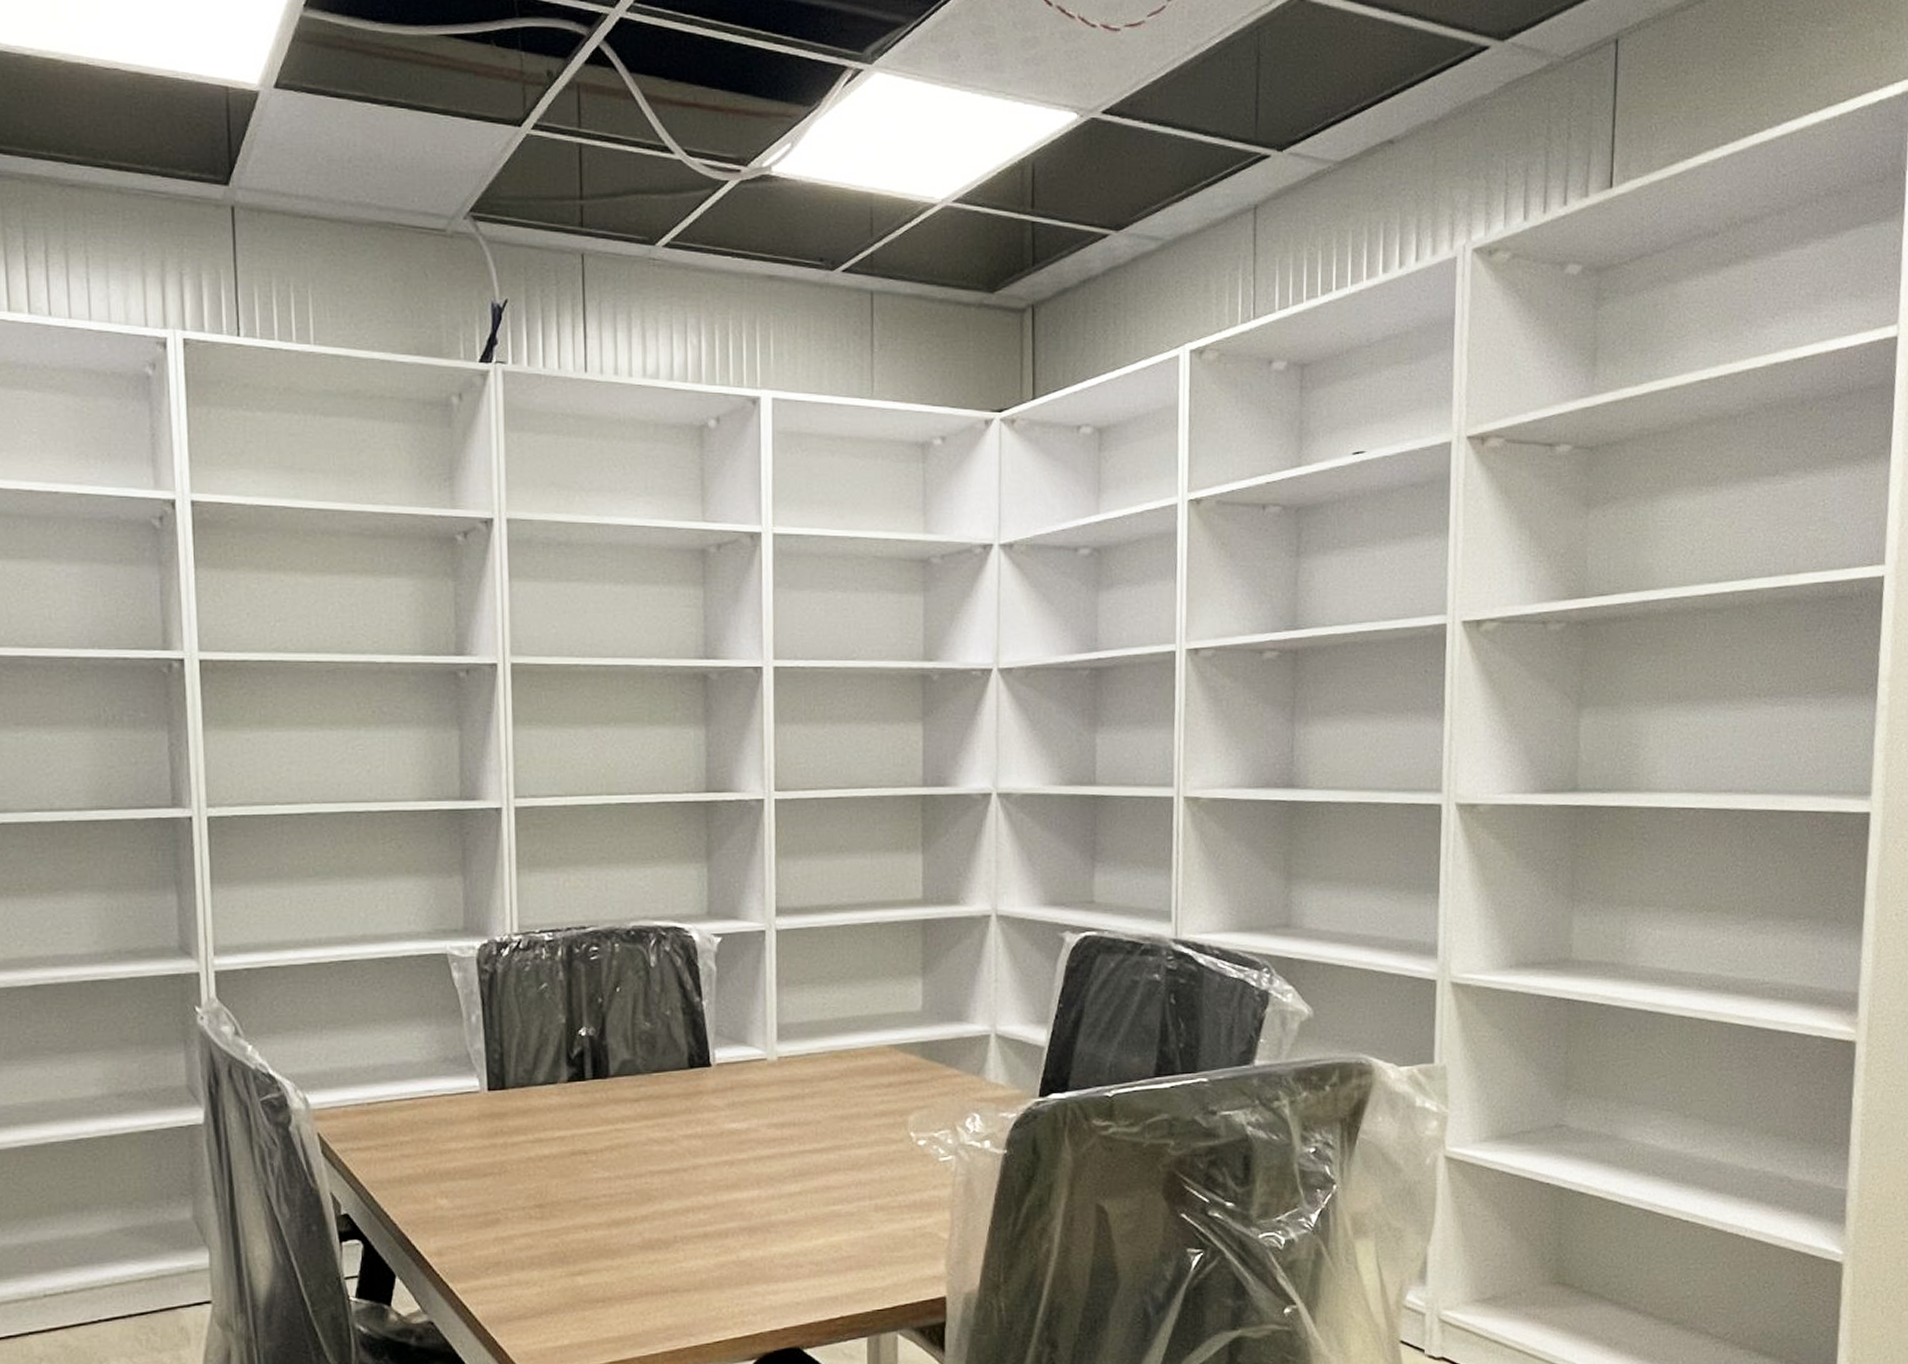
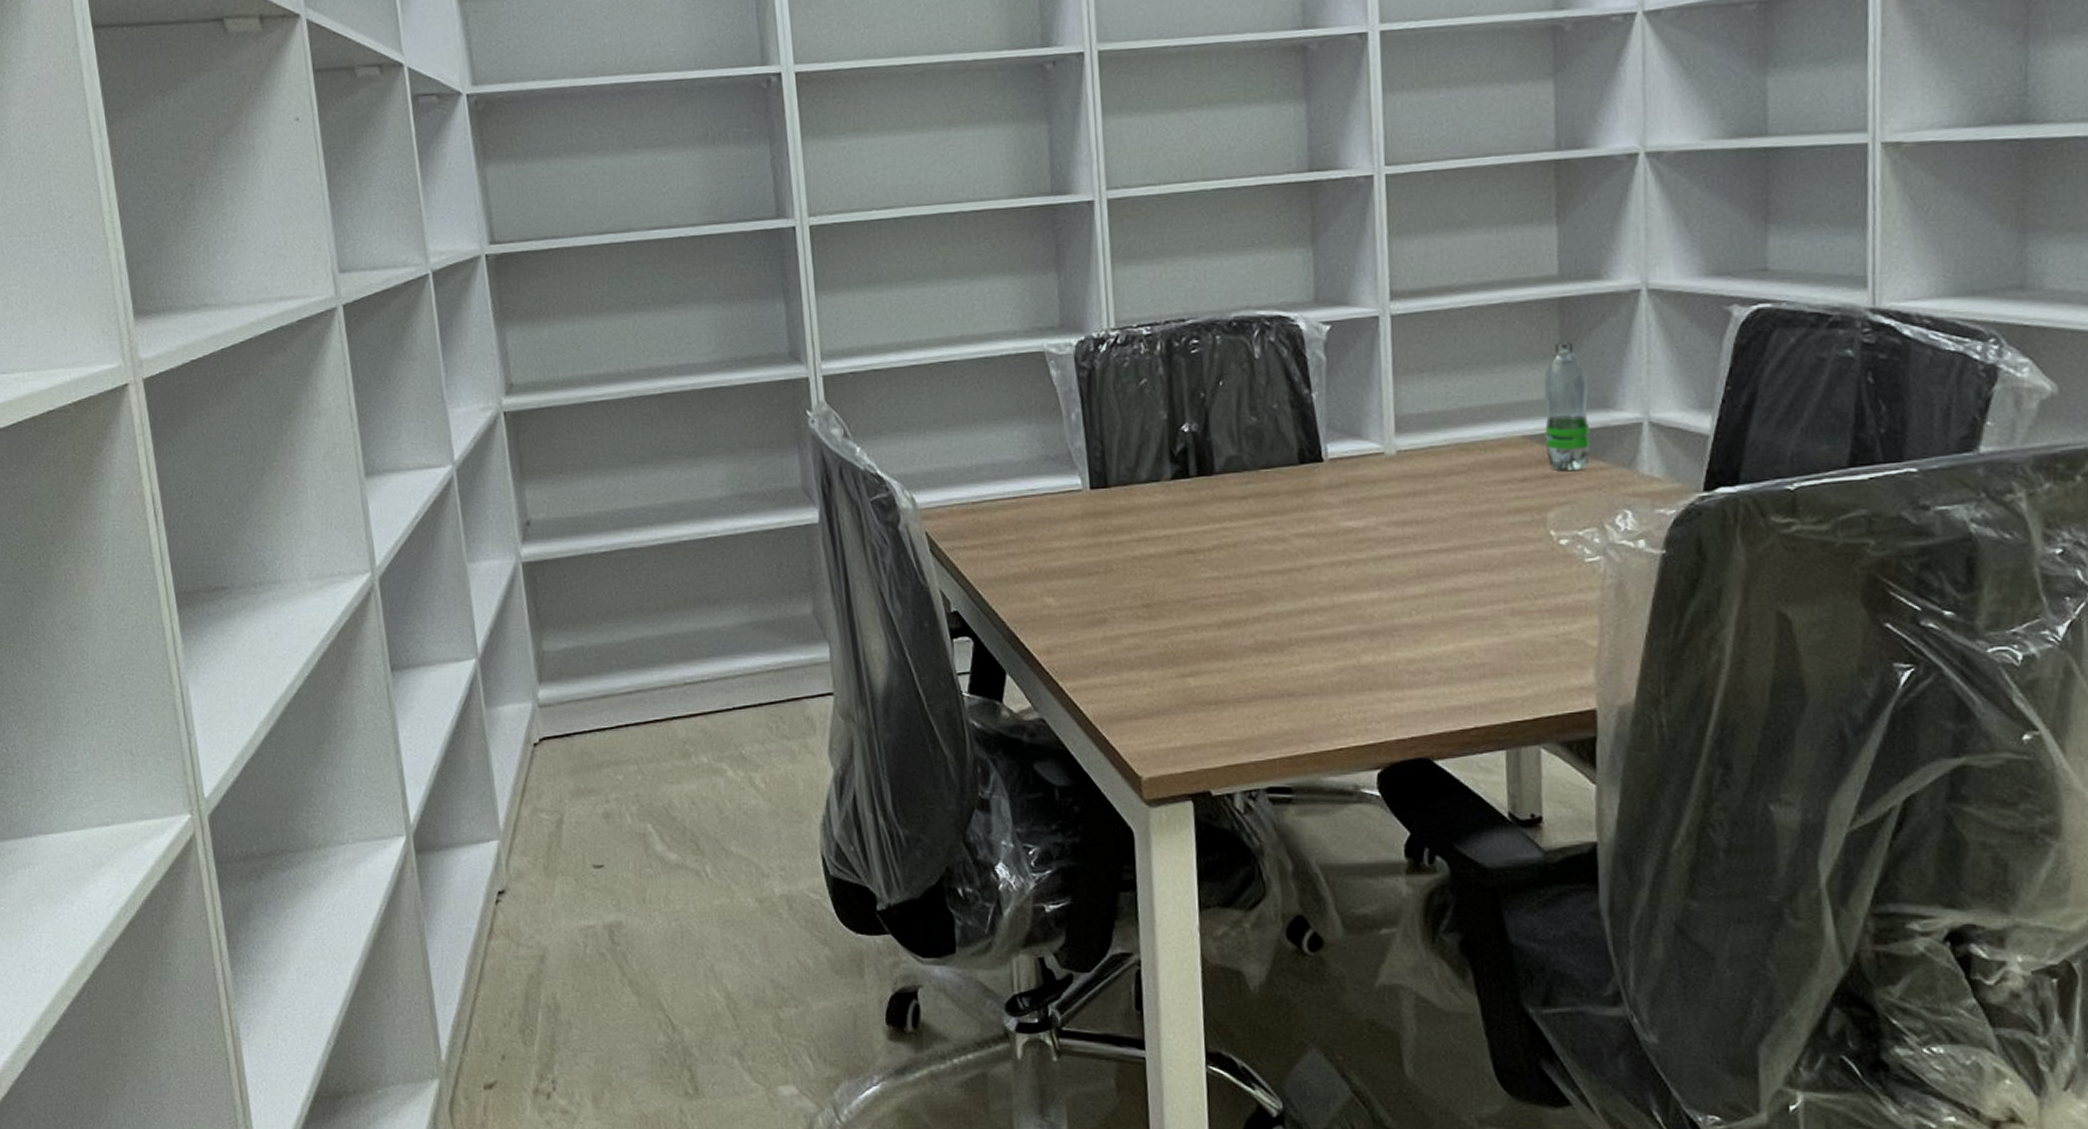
bottle: none [908,960,947,1078] -> present [1544,342,1591,472]

